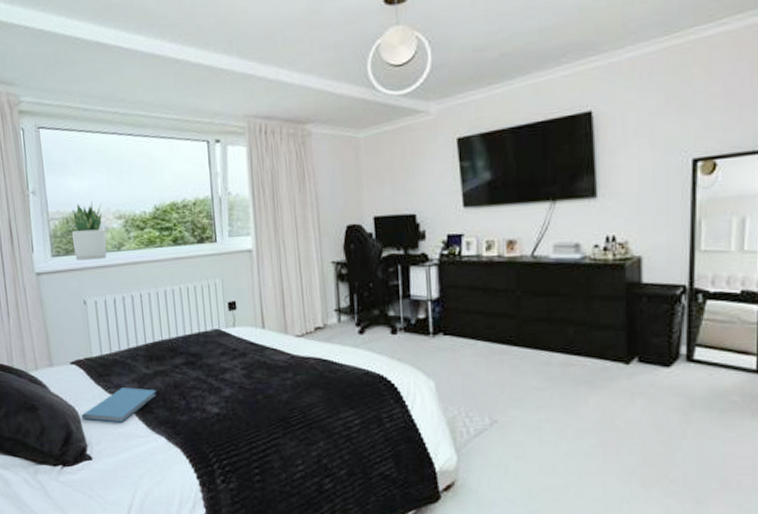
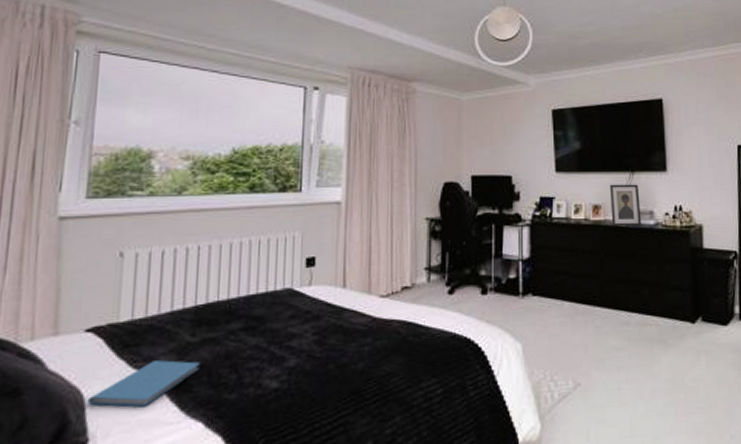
planter: present [69,202,107,261] -> none [119,138,166,205]
picture frame: none [526,214,565,263] -> present [609,184,642,227]

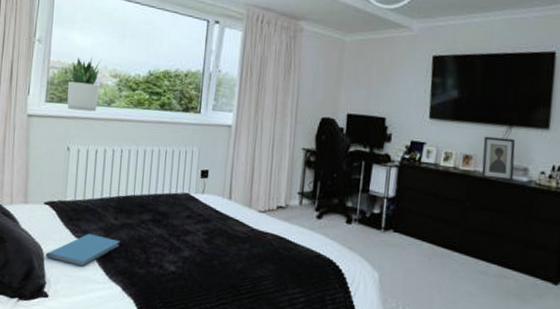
planter: none [119,138,166,205] -> present [67,58,100,112]

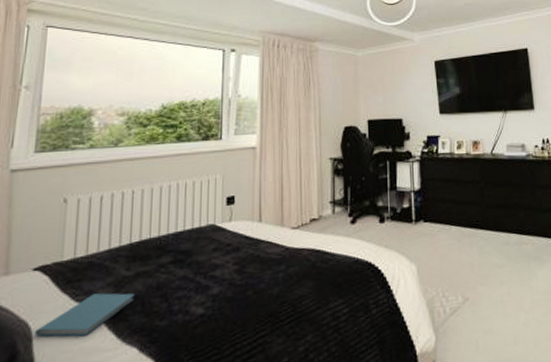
planter: present [67,58,100,112] -> none [63,98,104,157]
picture frame: present [481,136,516,182] -> none [486,122,515,159]

